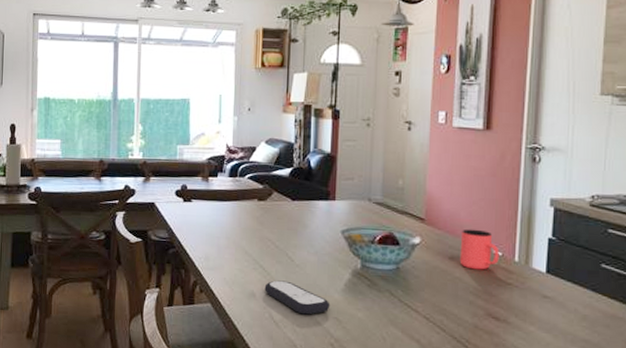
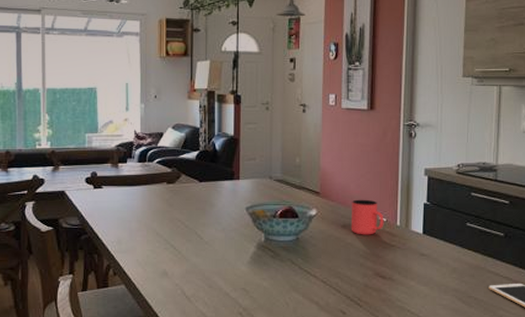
remote control: present [264,280,330,315] -> none [176,258,238,288]

